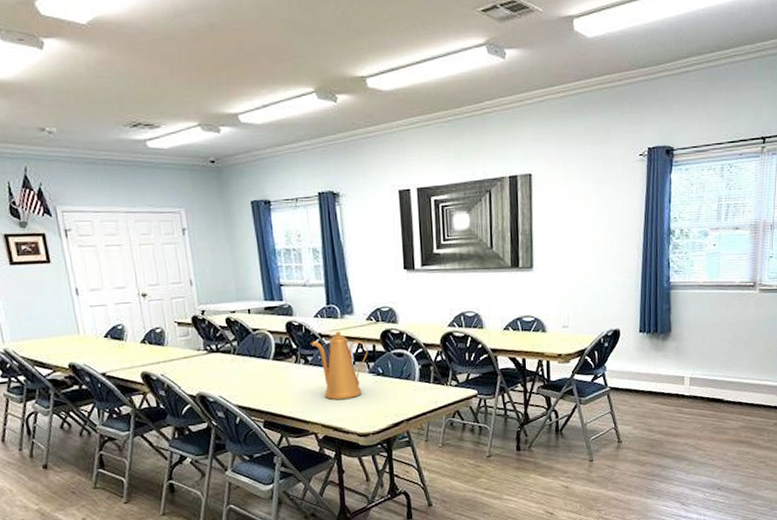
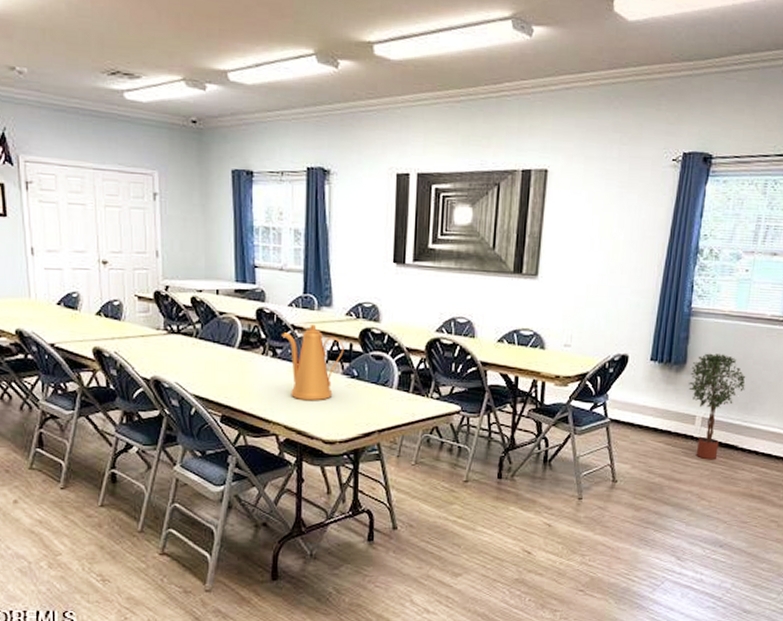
potted tree: none [675,320,724,415] -> present [688,353,746,460]

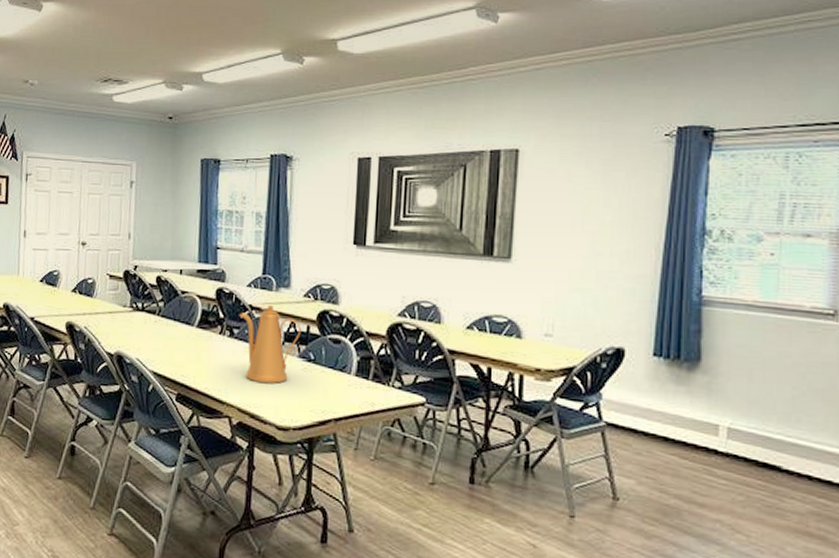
potted tree: present [688,353,746,460] -> none [706,350,784,483]

